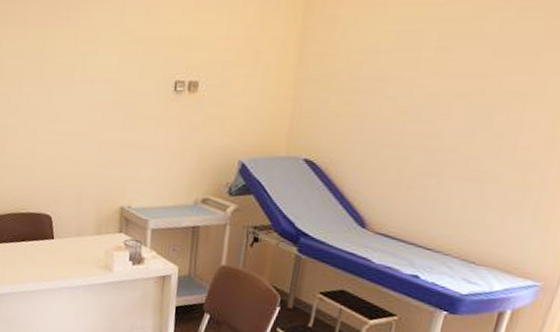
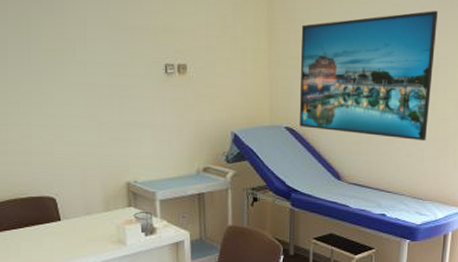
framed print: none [322,12,545,189] -> present [300,10,438,141]

